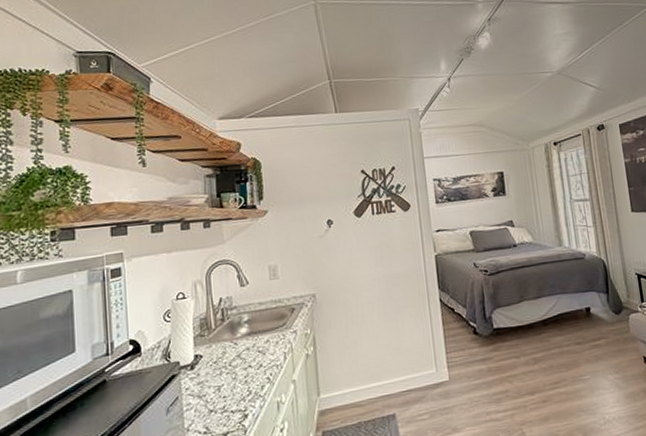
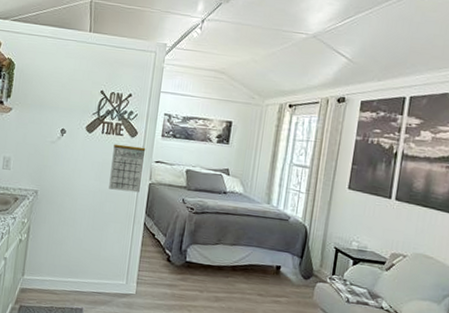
calendar: none [388,219,427,272] -> present [109,144,146,193]

